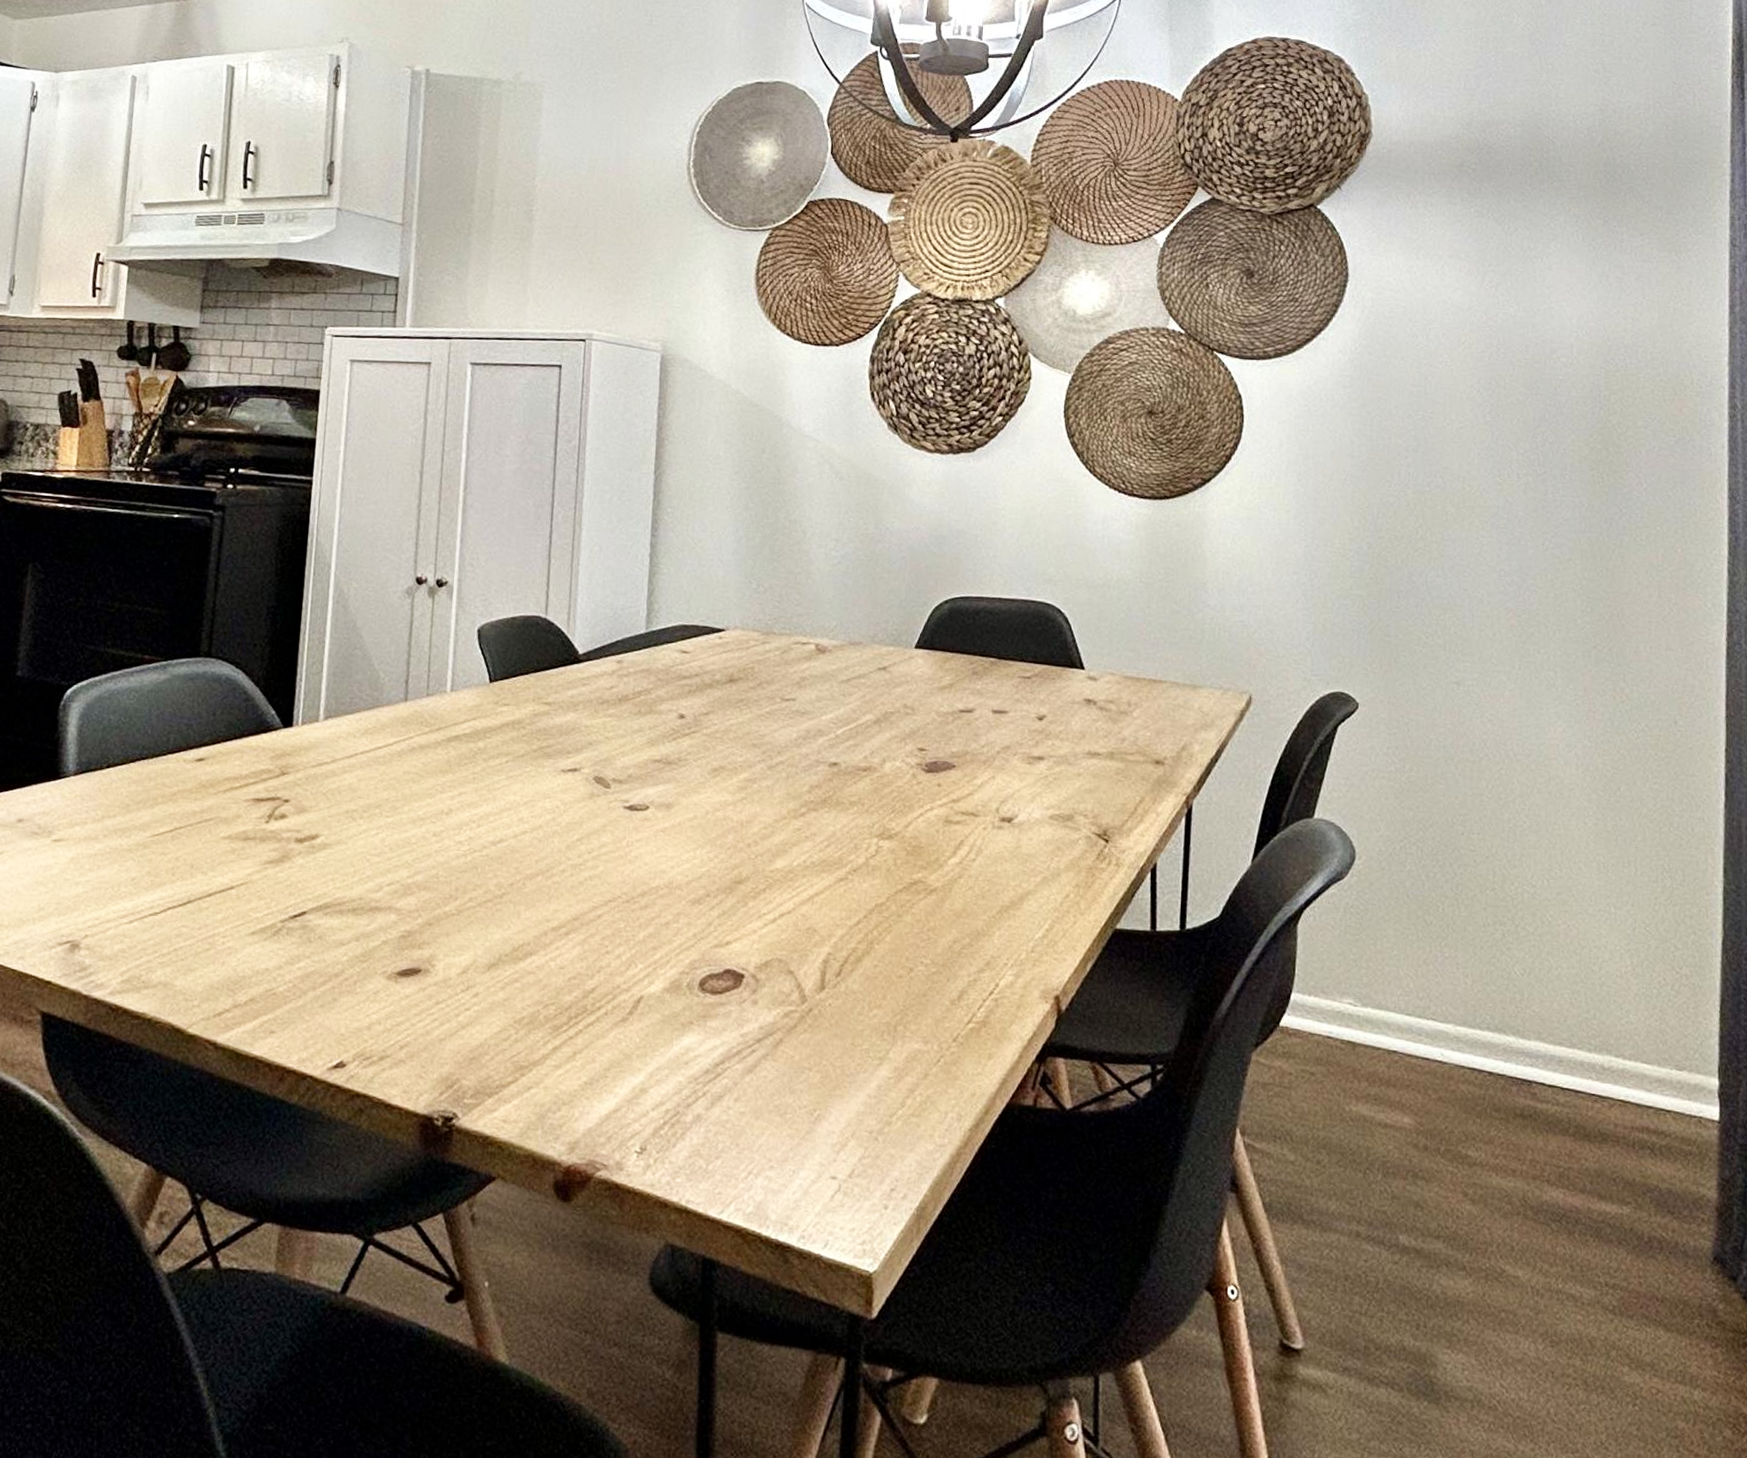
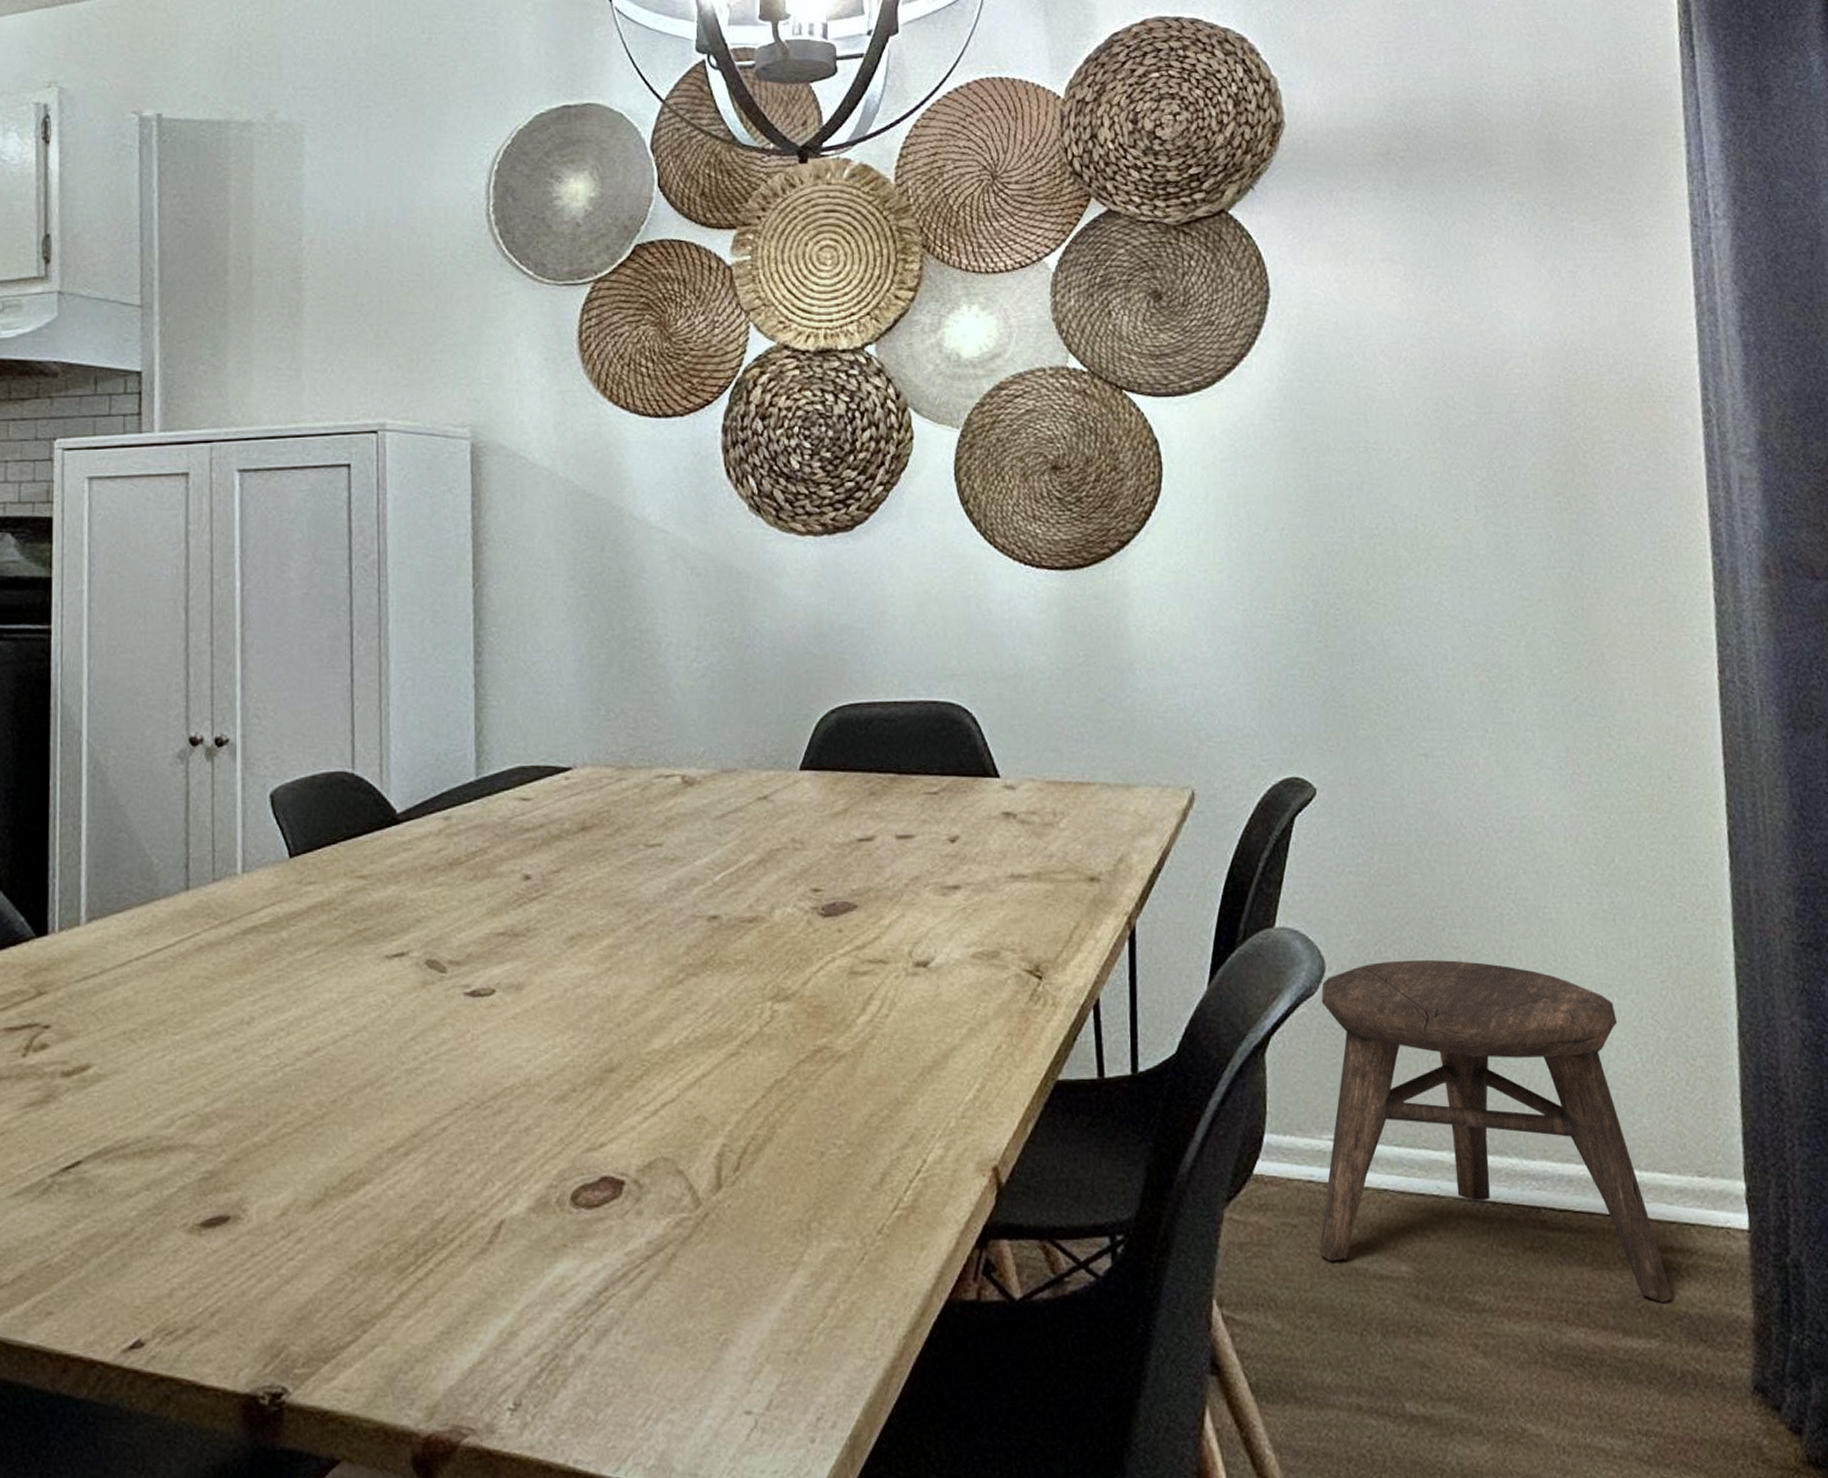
stool: none [1333,856,1645,1176] -> present [1319,959,1673,1304]

